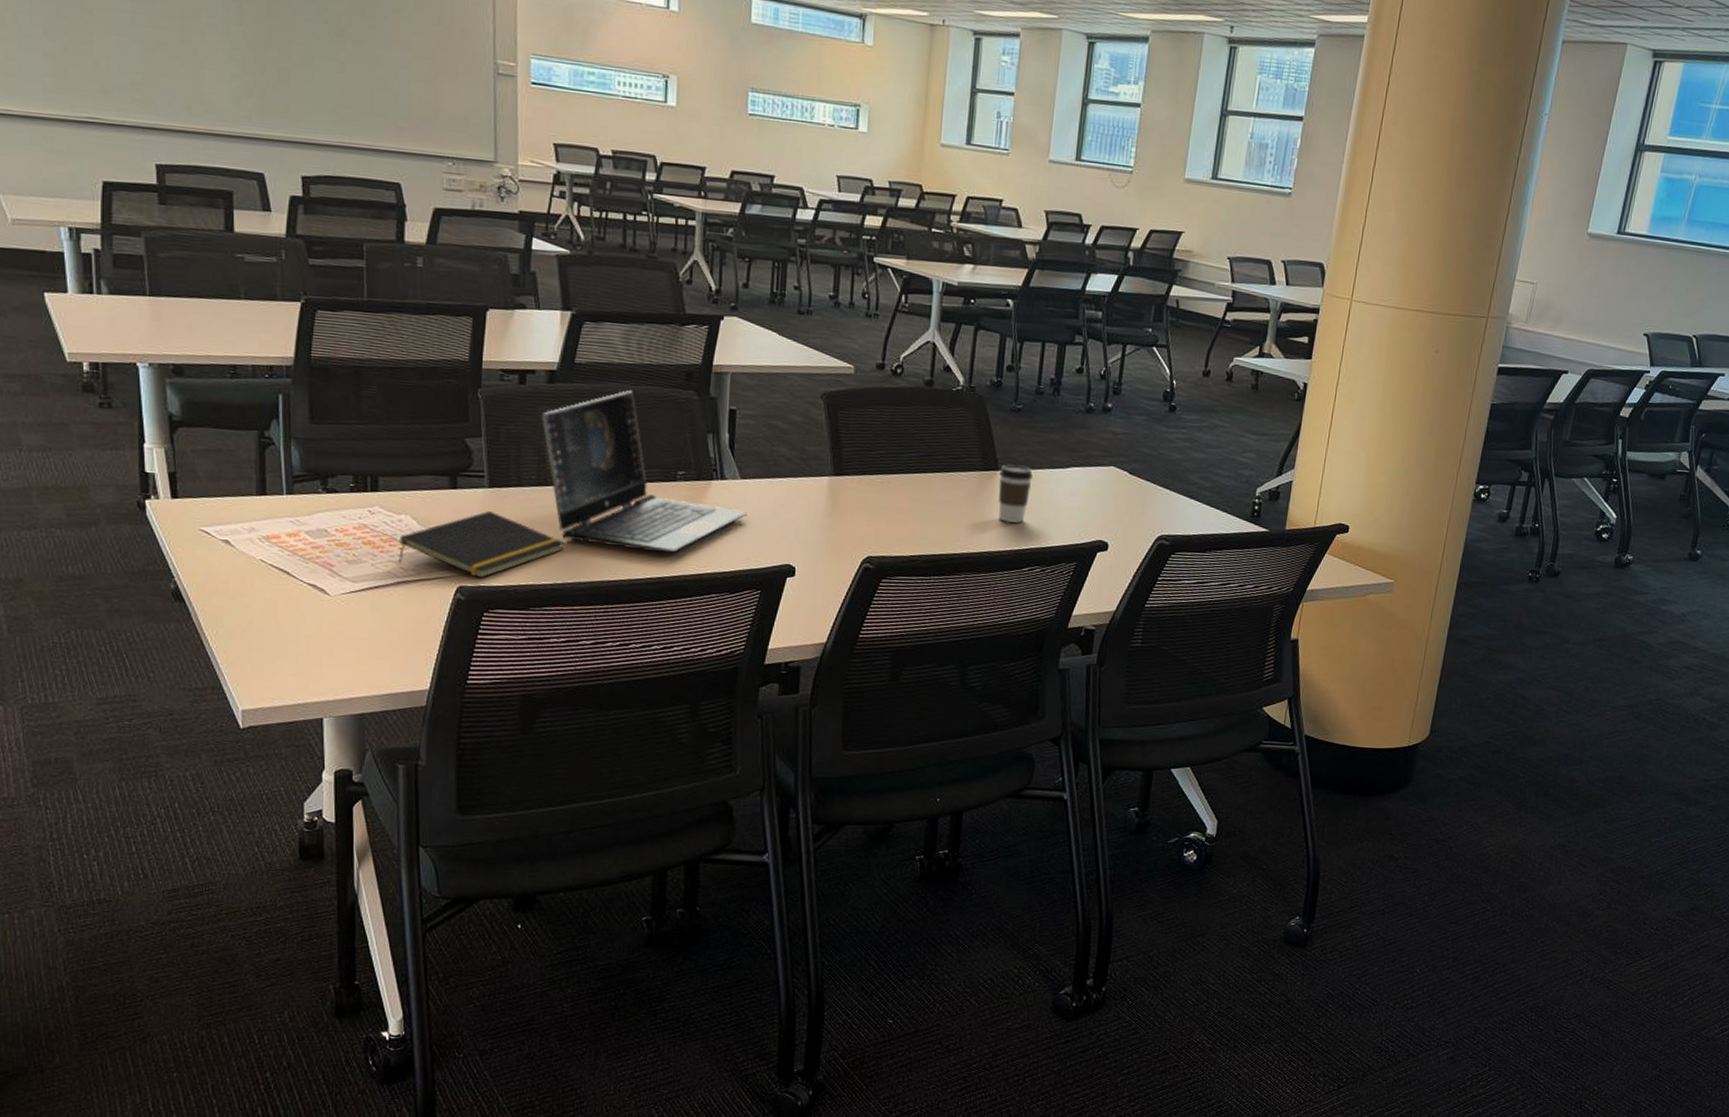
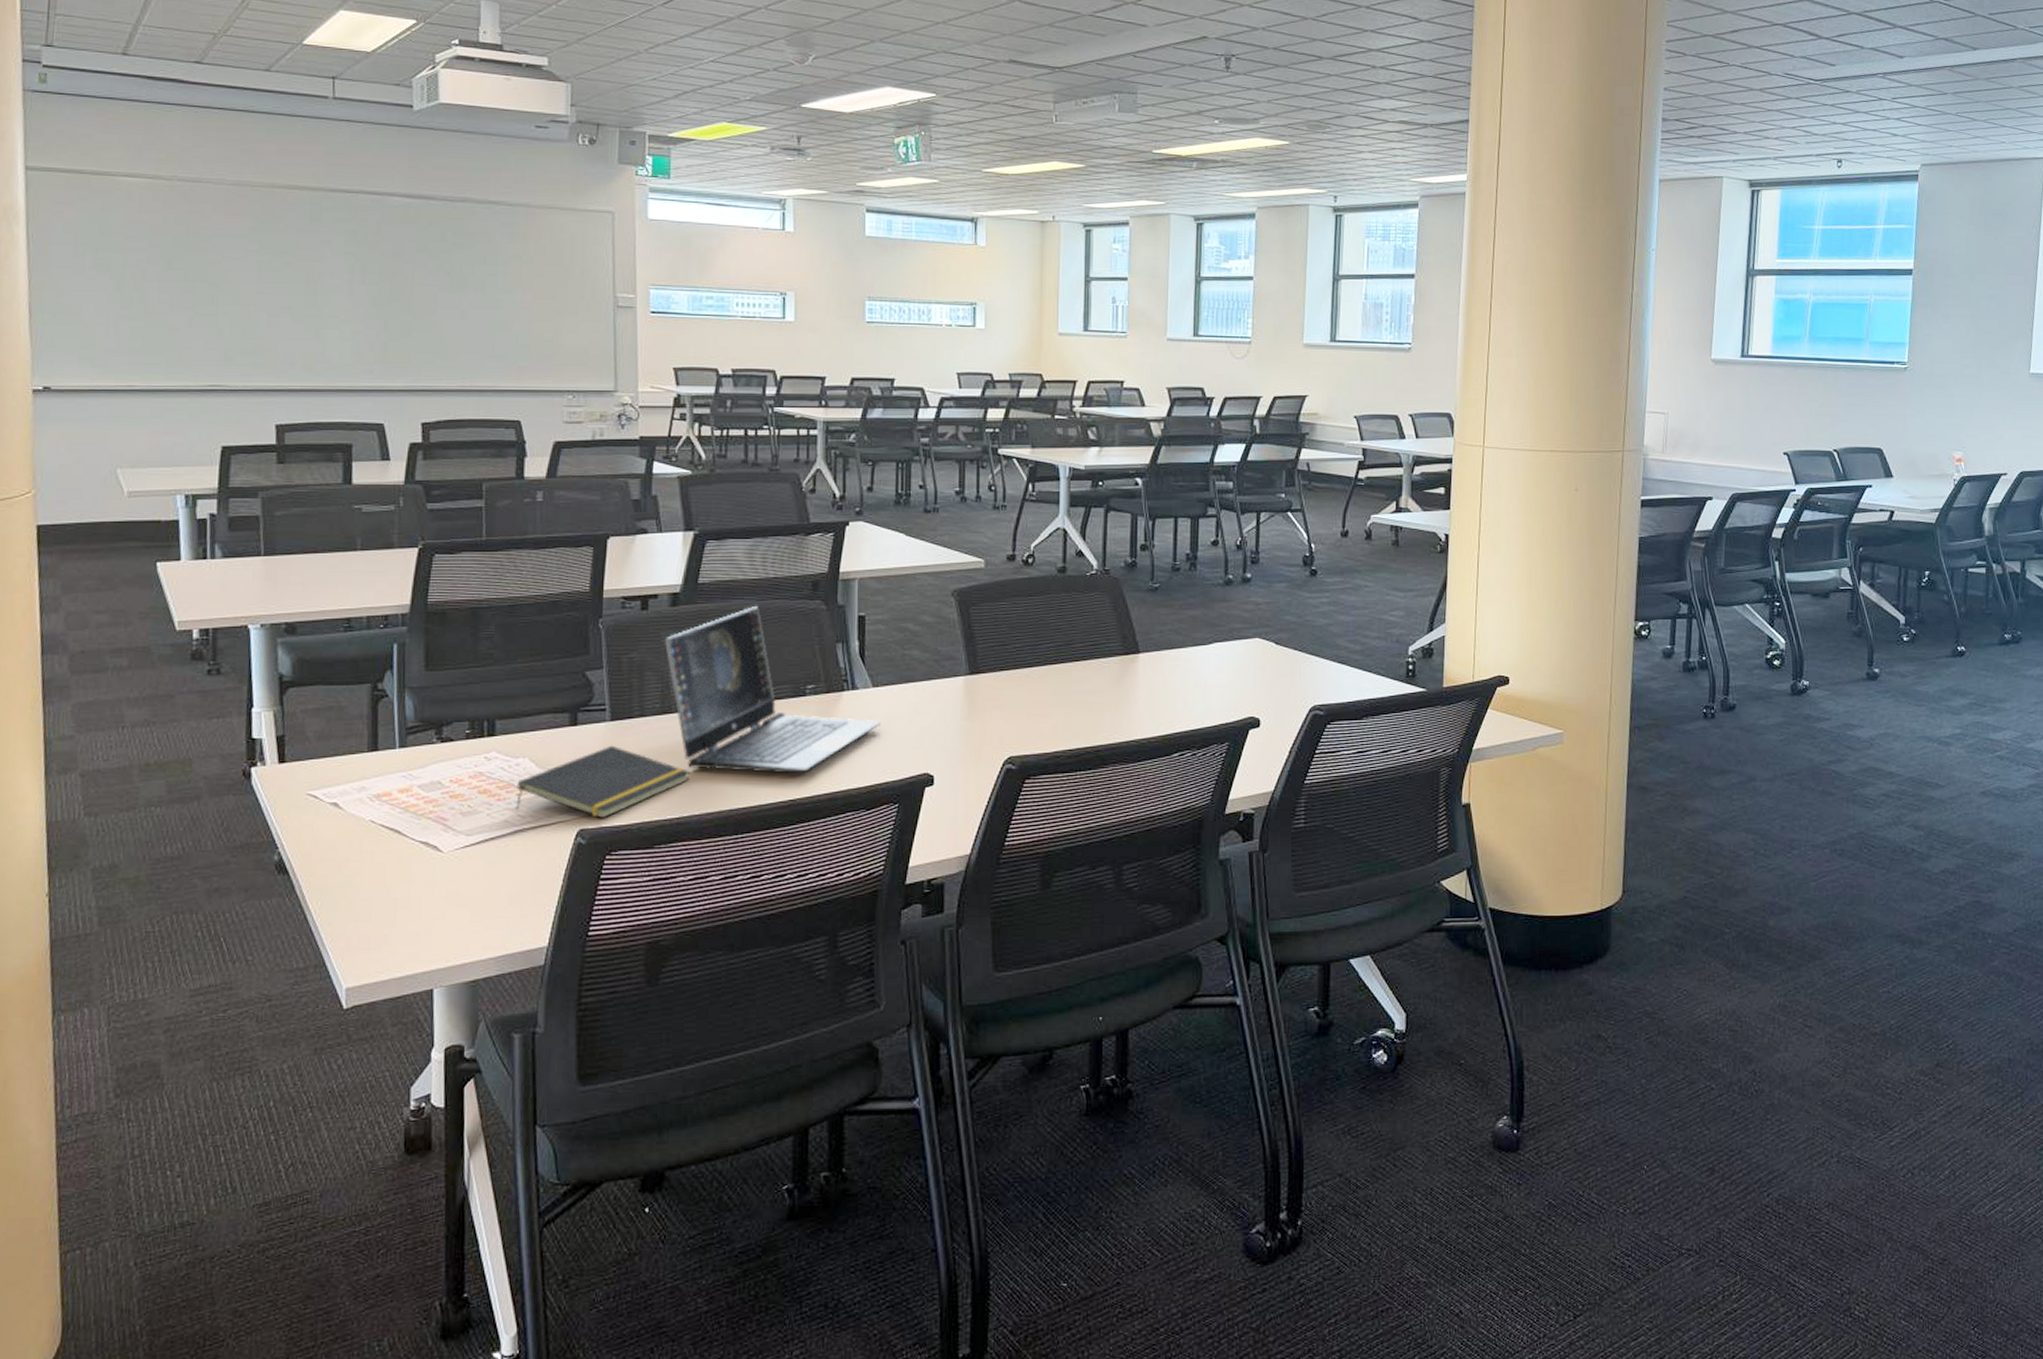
coffee cup: present [997,464,1033,524] -> none [1141,646,1175,708]

